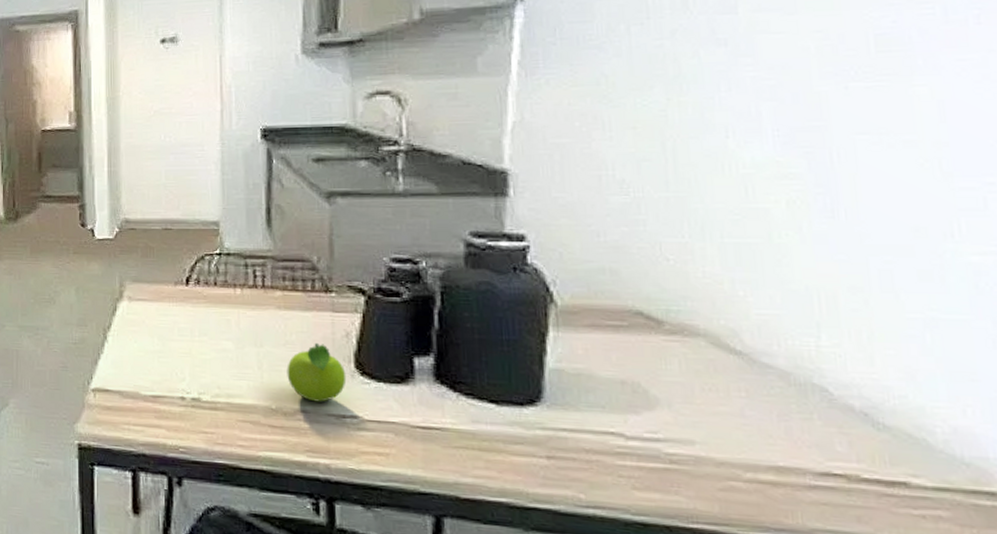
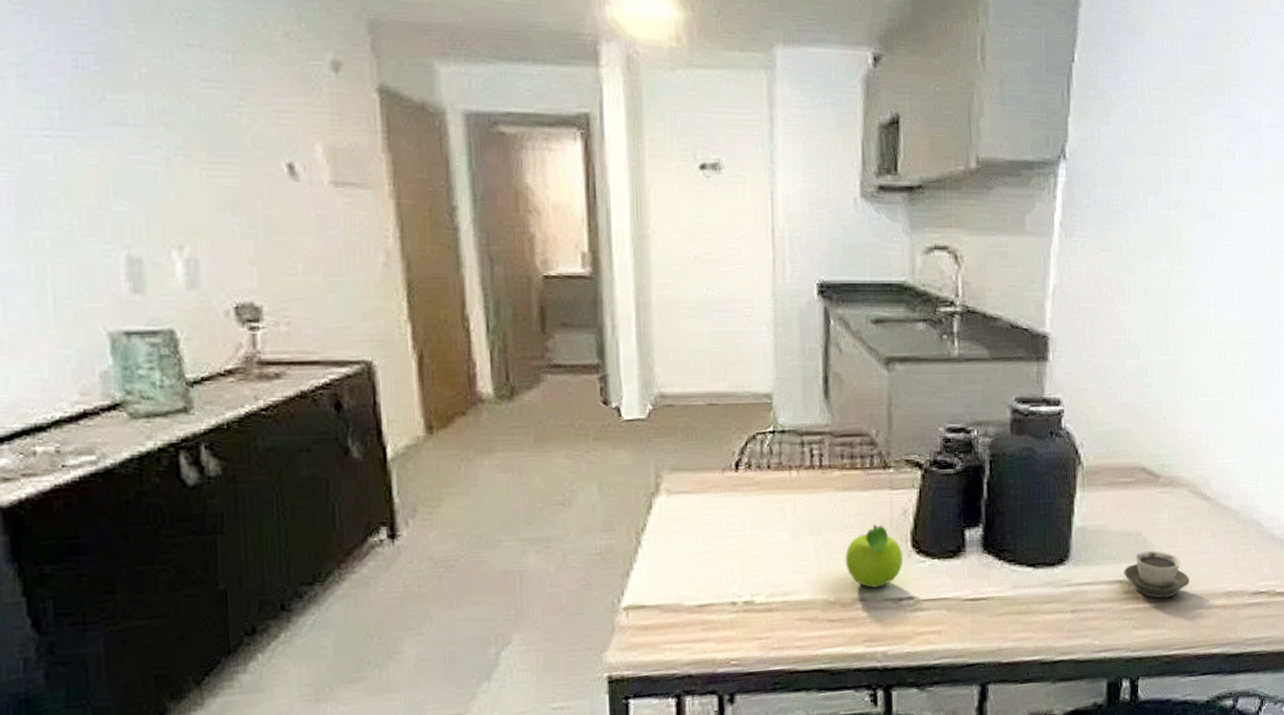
cup: none [617,404,717,462] -> present [1124,551,1190,599]

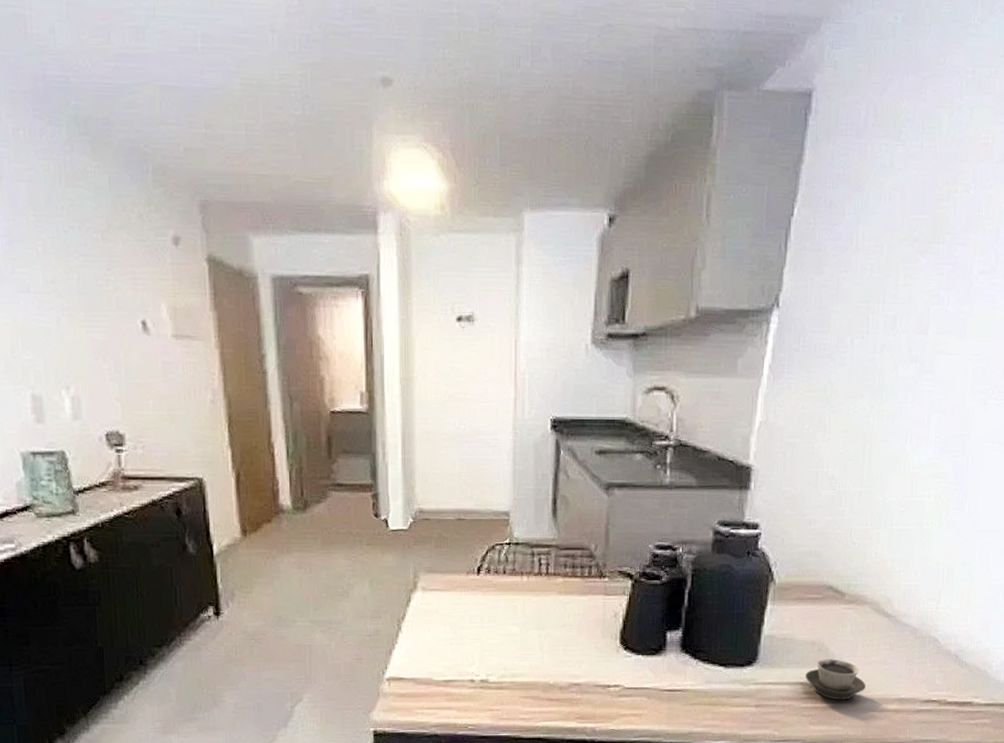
fruit: present [845,524,904,588] -> none [564,623,613,675]

